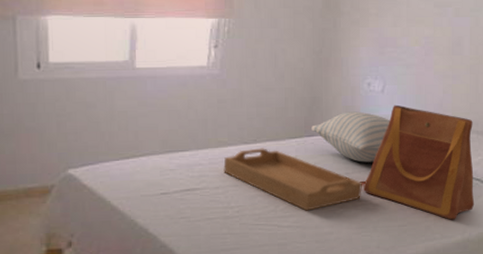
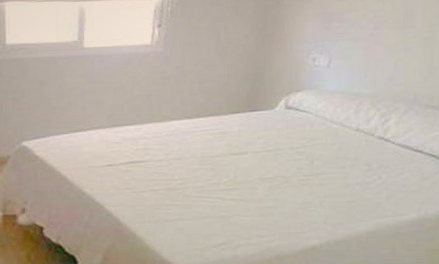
serving tray: present [223,148,362,211] -> none [167,122,308,185]
pillow: present [311,111,390,163] -> none [254,86,337,137]
tote bag: present [363,104,475,220] -> none [309,79,431,197]

